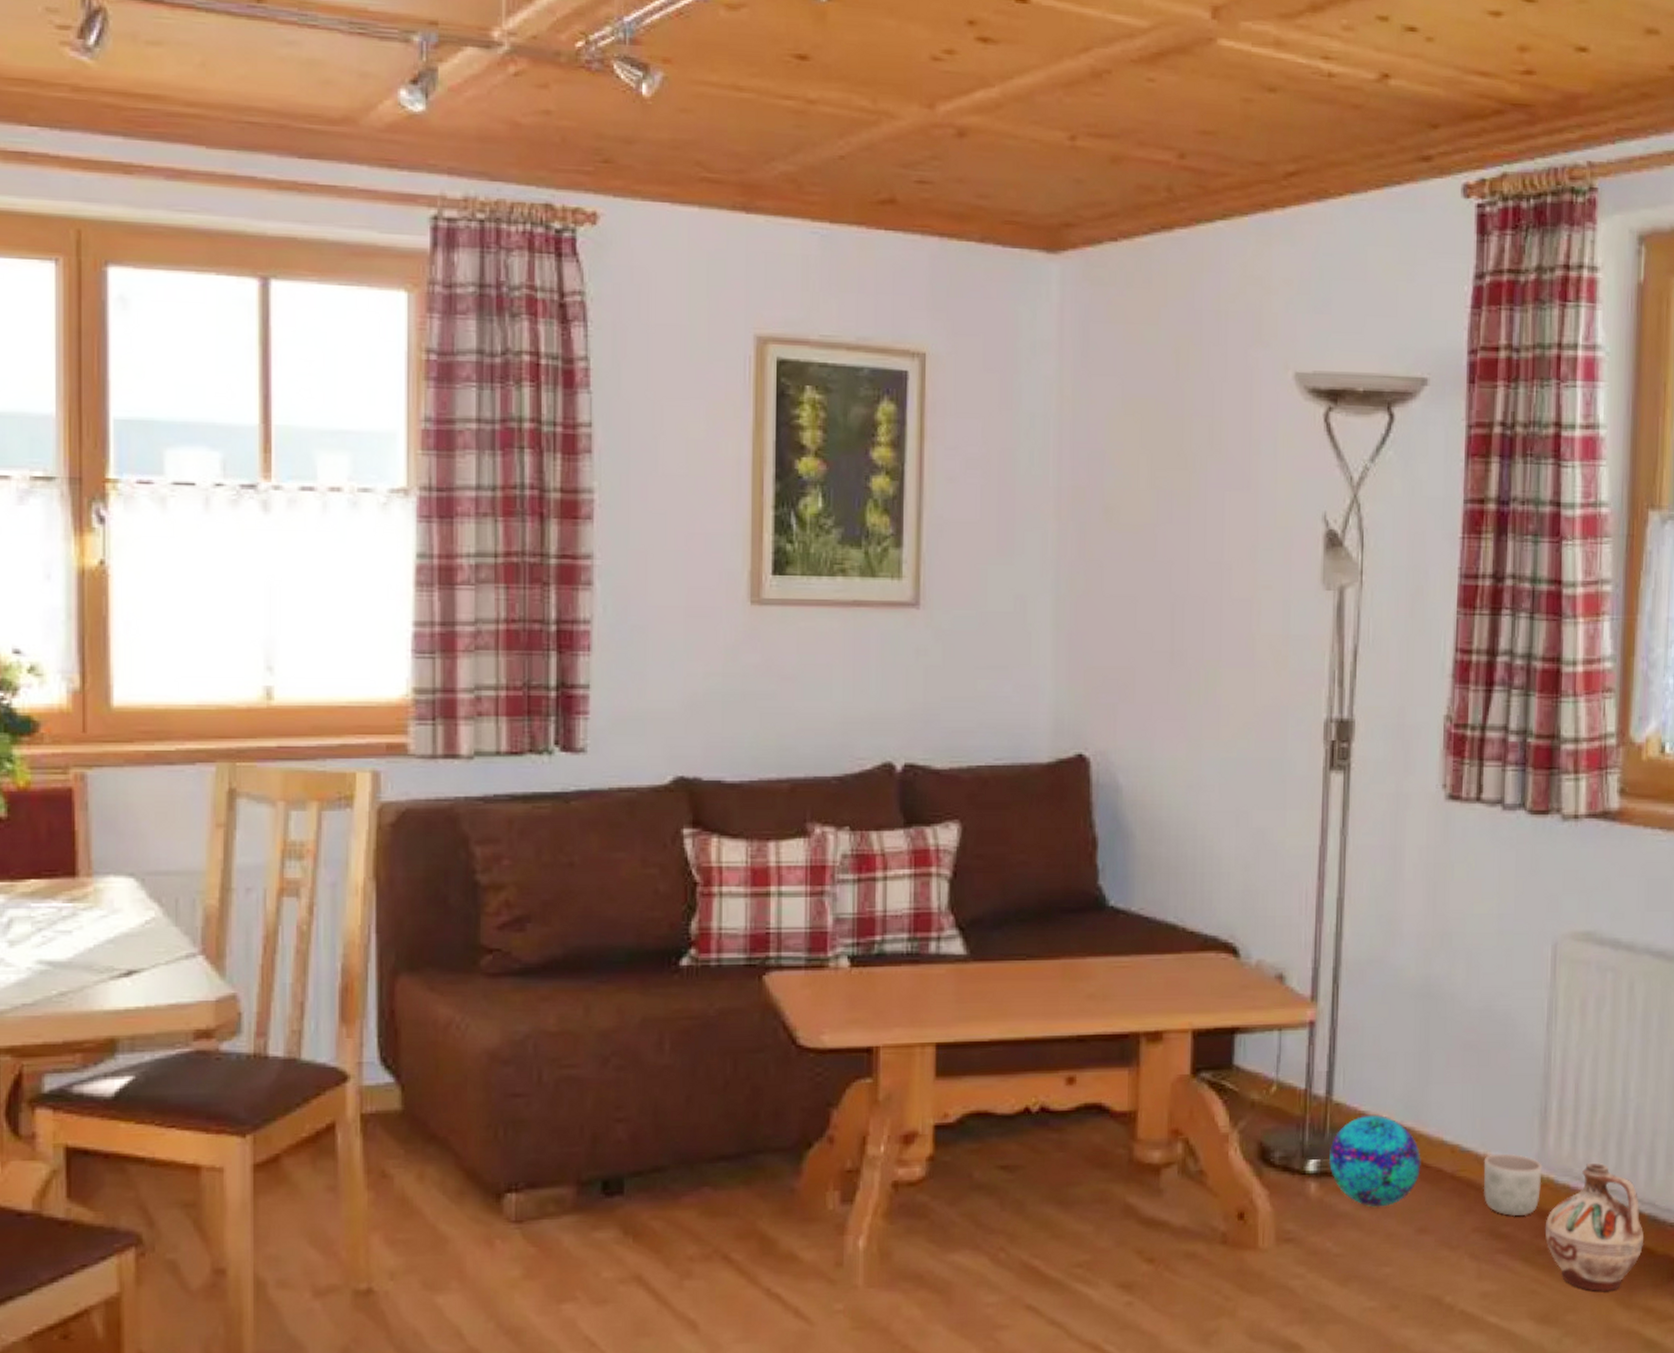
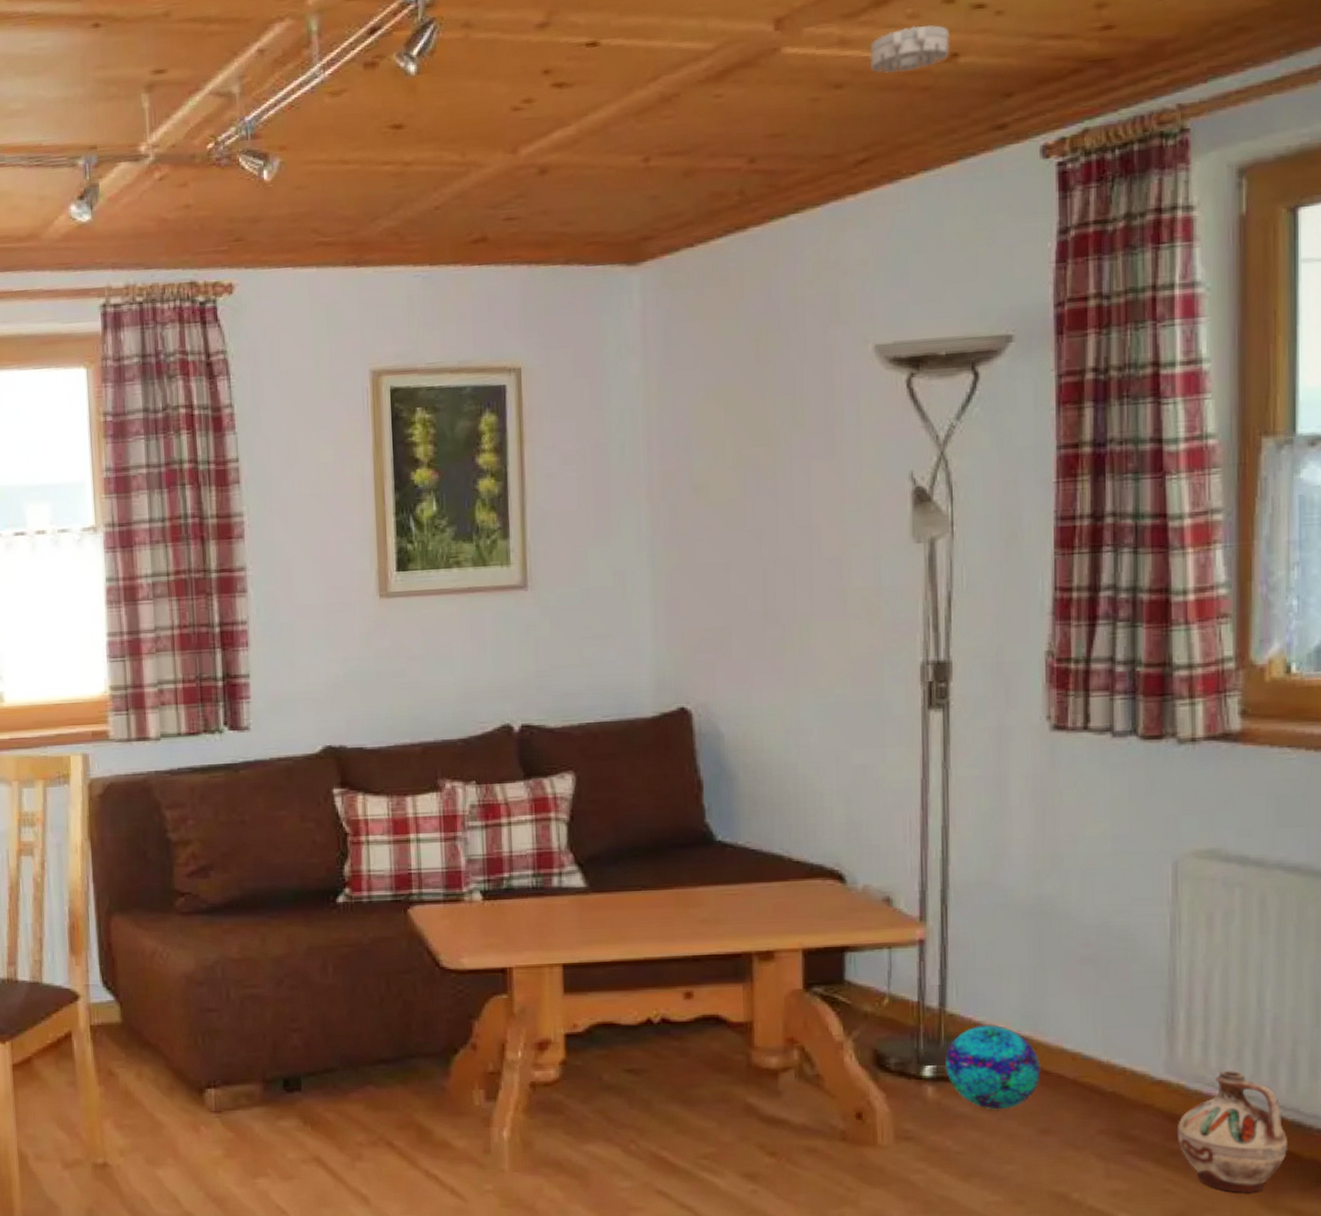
smoke detector: none [1304,38,1382,86] -> present [869,24,950,74]
planter: present [1483,1153,1543,1217] -> none [1107,1061,1172,1121]

